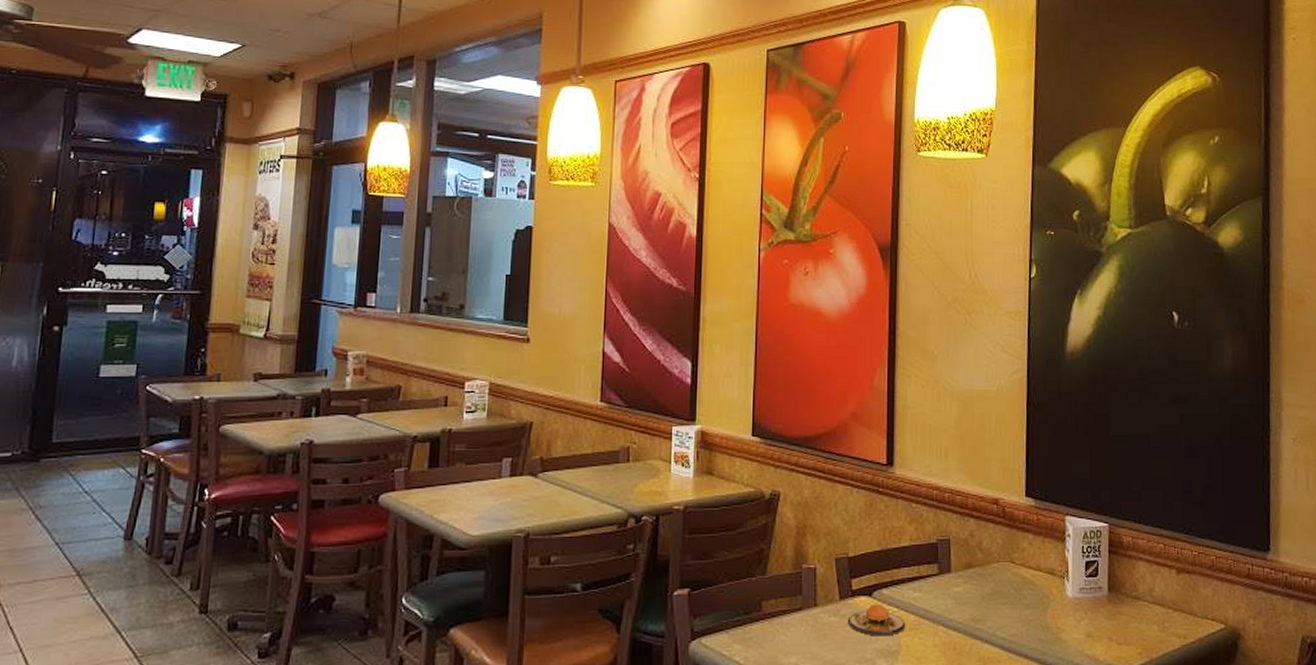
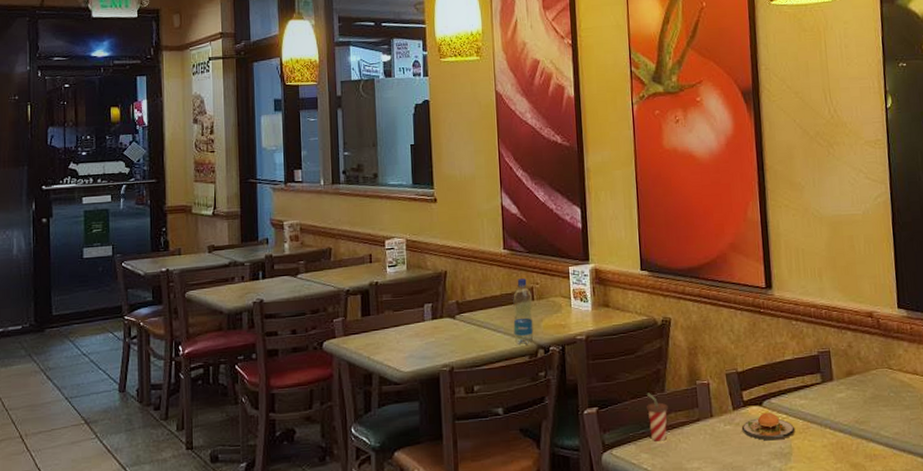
bottle: none [602,436,628,513] -> present [513,278,534,345]
beverage cup: none [743,575,769,632] -> present [646,393,668,442]

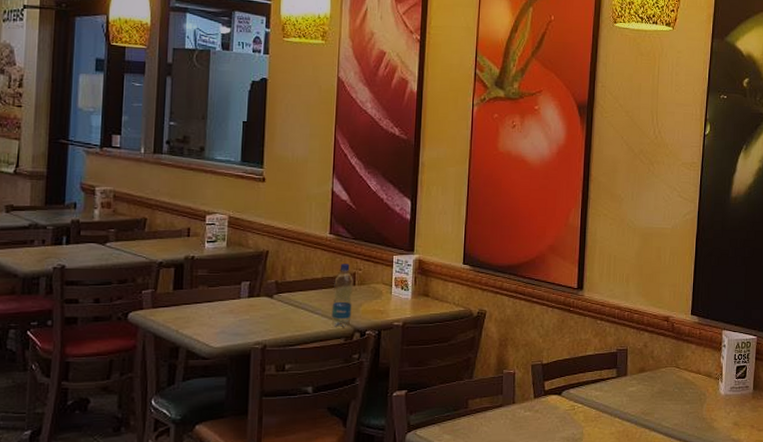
beverage cup: present [646,393,668,442] -> none [453,379,474,425]
hamburger: present [741,412,796,441] -> none [540,401,588,427]

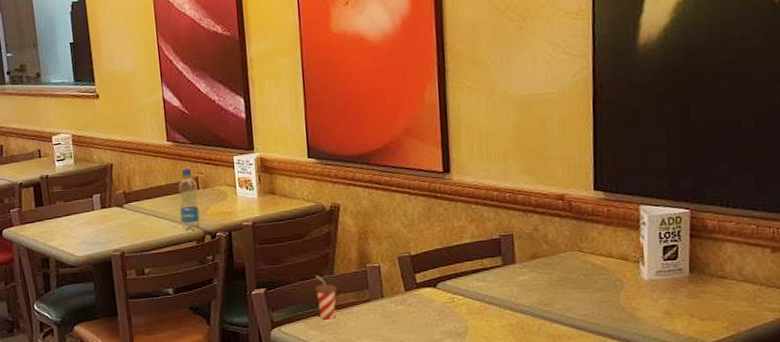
beverage cup: none [453,379,474,425] -> present [314,275,337,321]

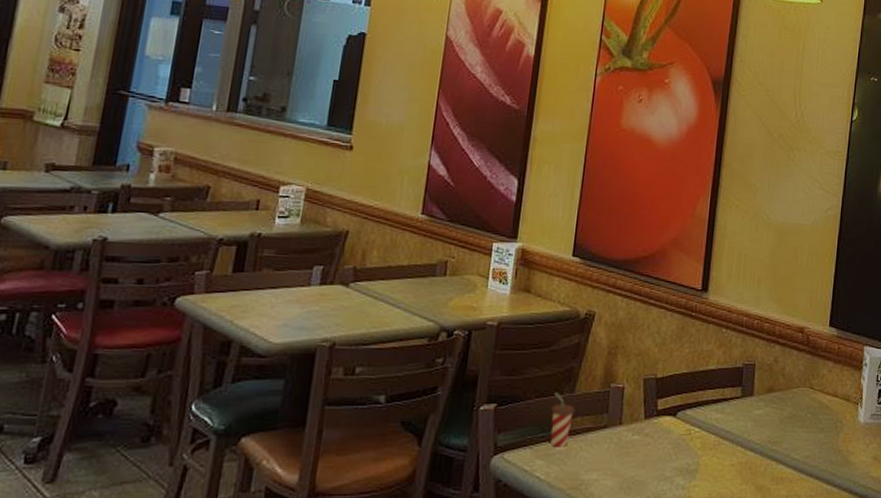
bottle: present [178,168,200,231] -> none [414,249,445,326]

